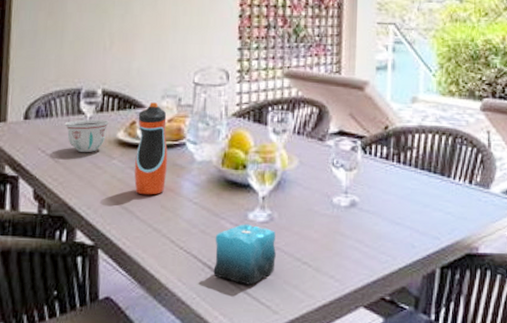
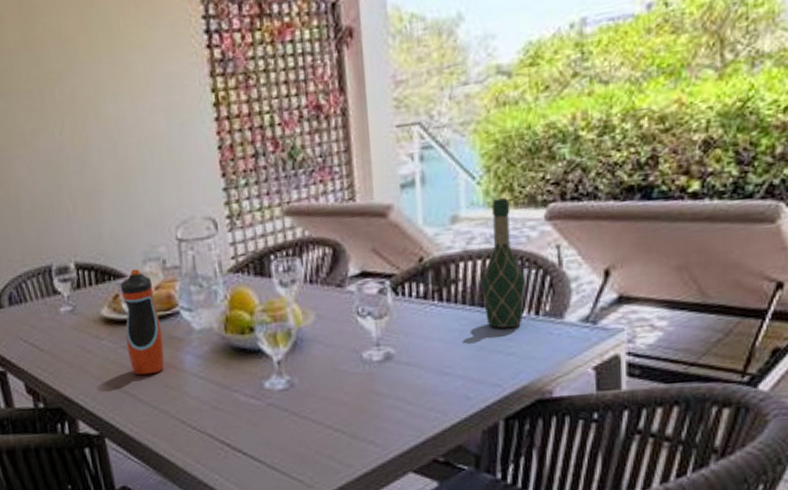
bowl: present [64,119,109,153] -> none [41,297,89,338]
candle: present [213,215,276,285] -> none [229,384,303,460]
wine bottle: none [430,89,463,191] -> present [481,198,526,328]

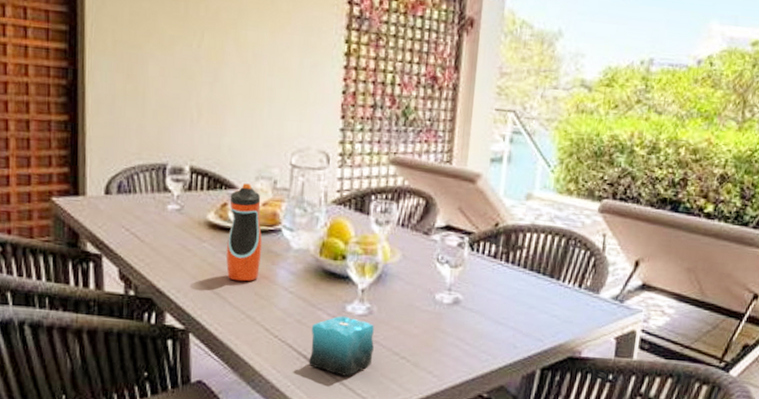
candle: none [229,384,303,460] -> present [309,308,374,376]
wine bottle: present [481,198,526,328] -> none [540,187,576,294]

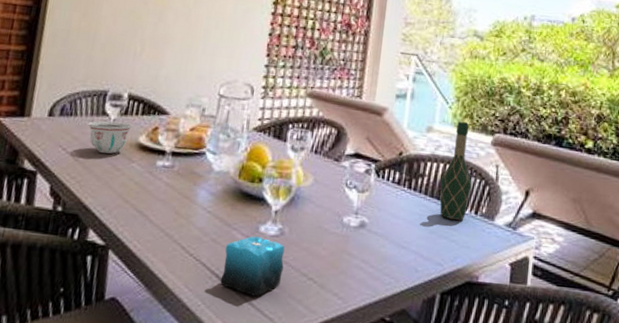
bowl: none [149,198,198,234] -> present [88,121,132,154]
water bottle: present [225,183,263,282] -> none [151,110,190,201]
wine bottle: none [540,187,576,294] -> present [439,121,472,220]

